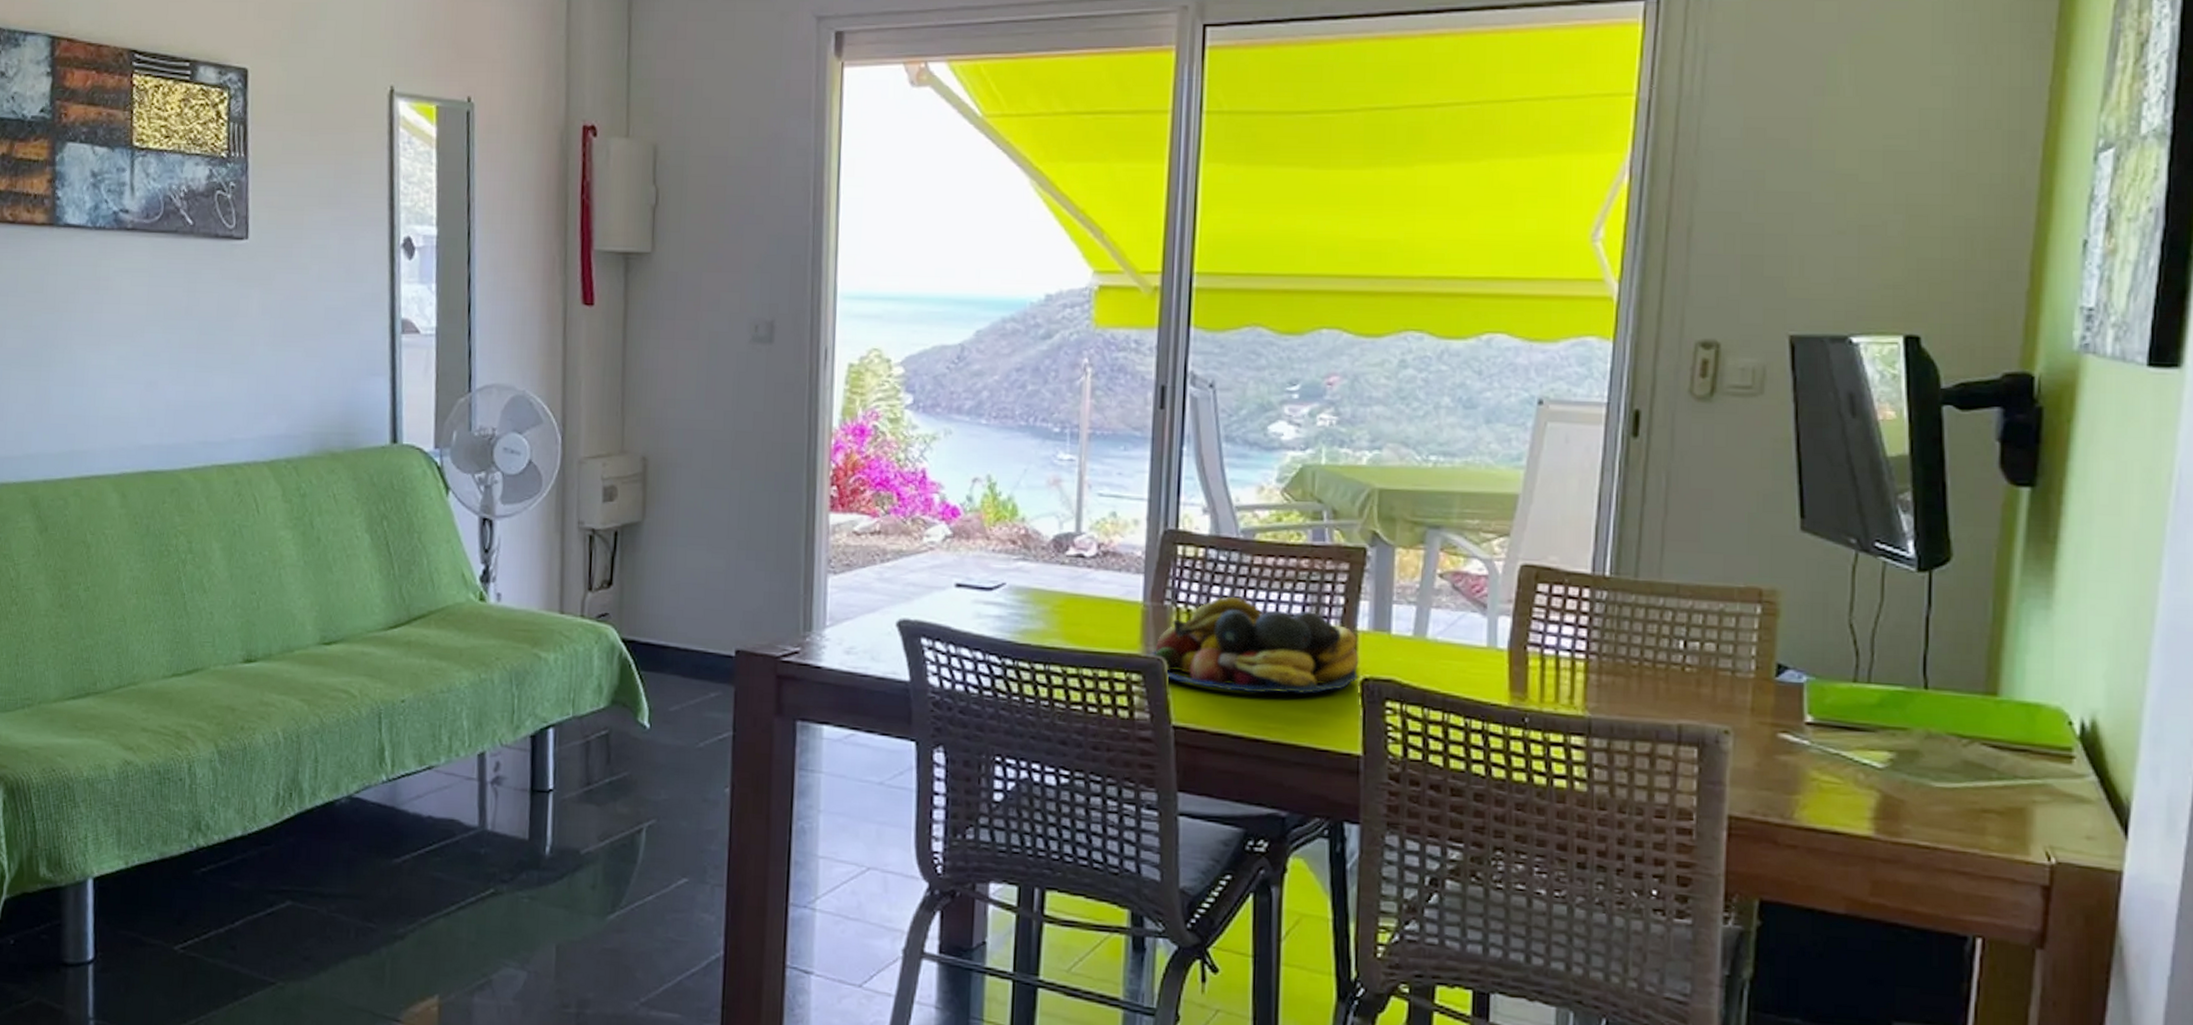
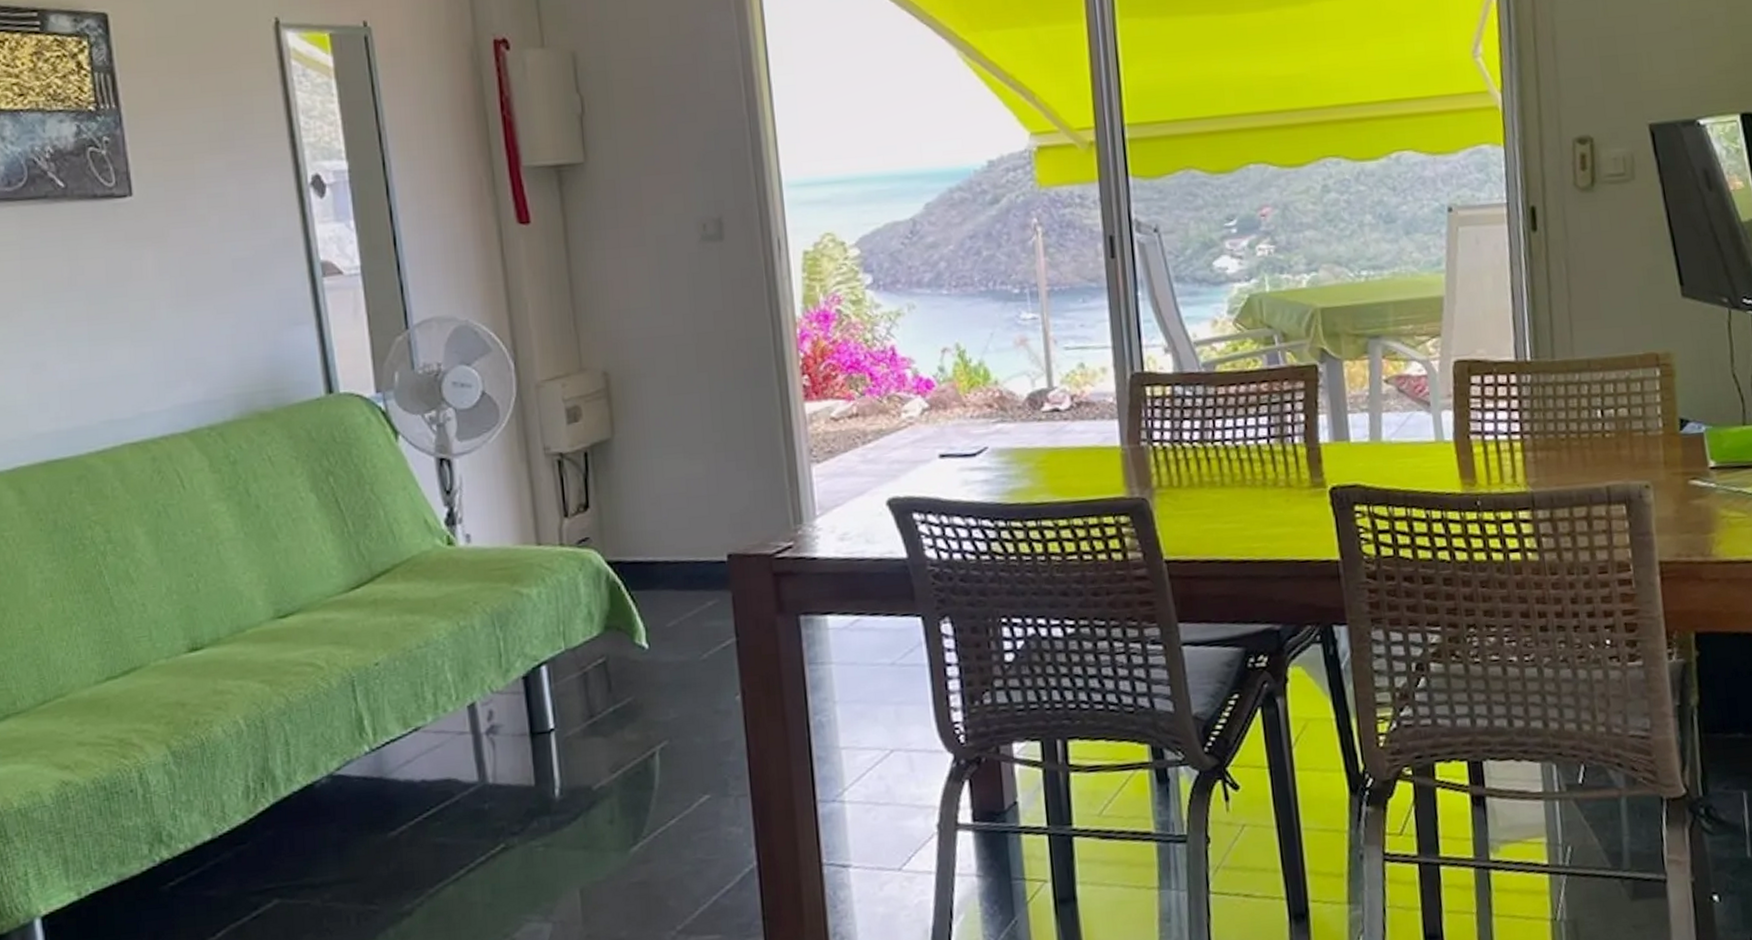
fruit bowl: present [1147,596,1359,695] -> none [1131,427,1326,519]

